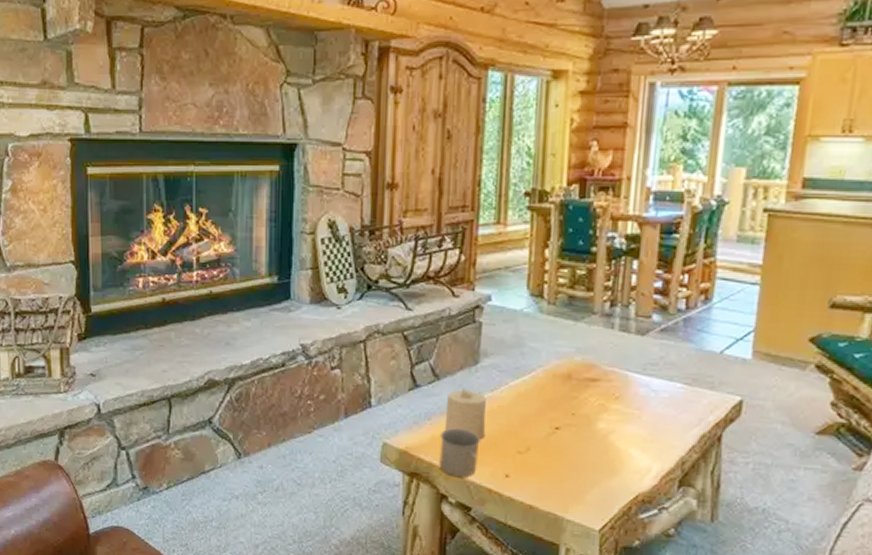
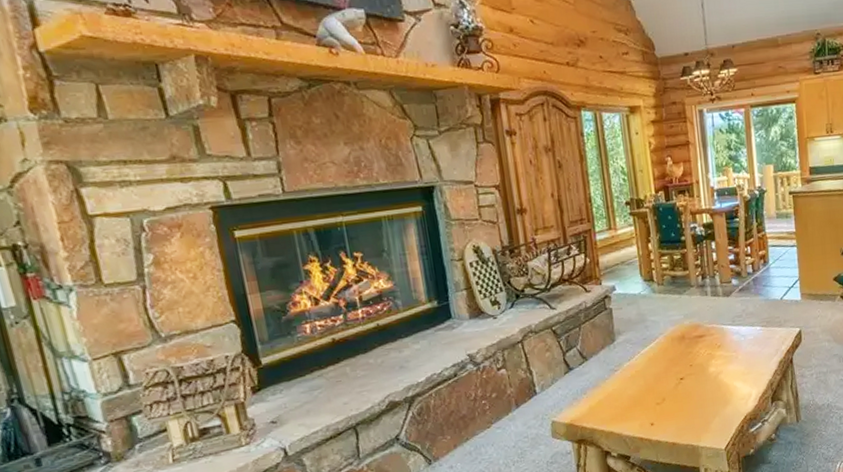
mug: present [439,428,481,478] -> none [596,395,629,435]
candle: present [444,388,486,439] -> none [596,363,631,400]

